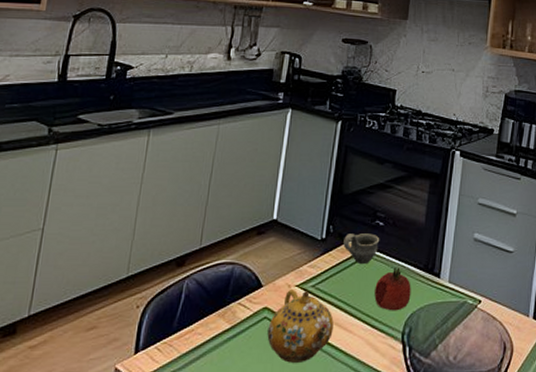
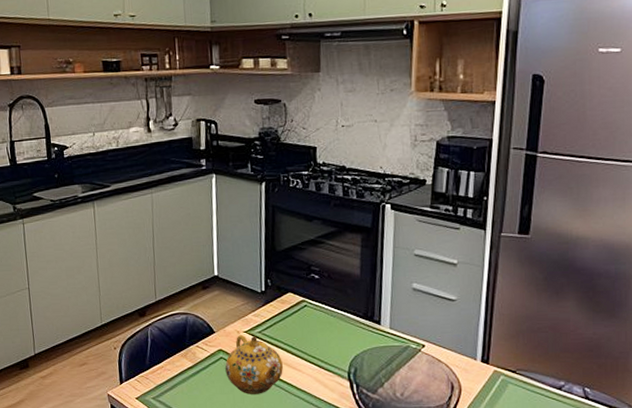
cup: present [343,233,380,264] -> none [282,286,317,313]
fruit: present [374,267,411,311] -> none [317,315,353,354]

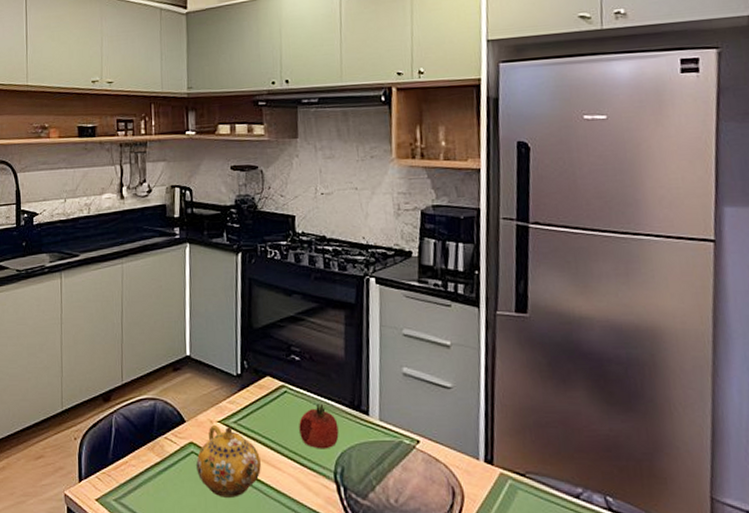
fruit: none [317,315,353,354] -> present [299,403,339,449]

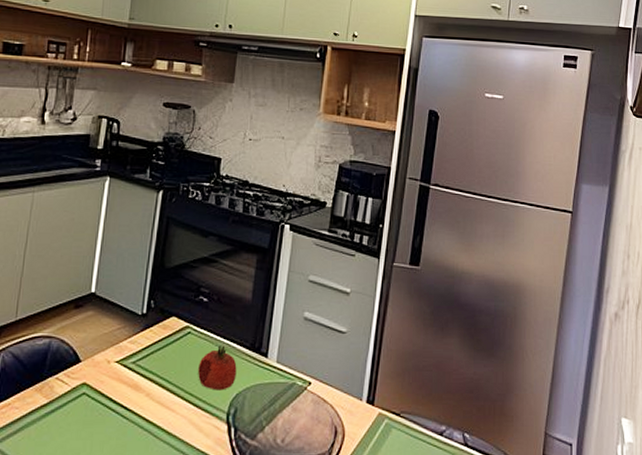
teapot: present [196,424,261,498] -> none [86,364,155,440]

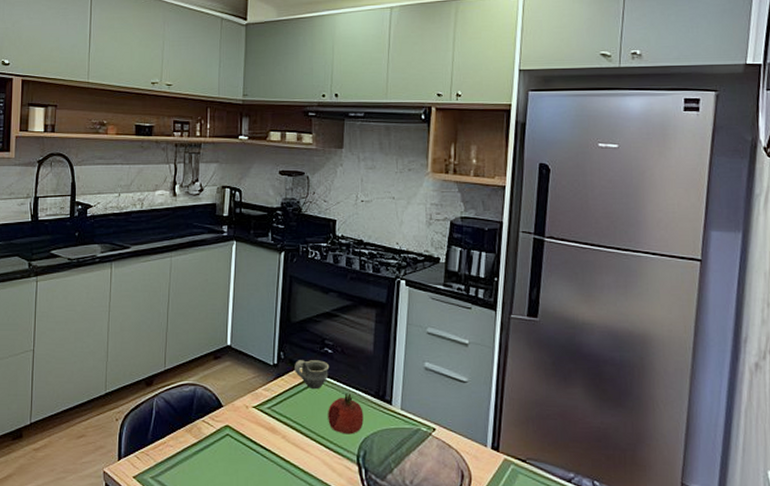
cup: none [165,309,204,341] -> present [295,360,330,389]

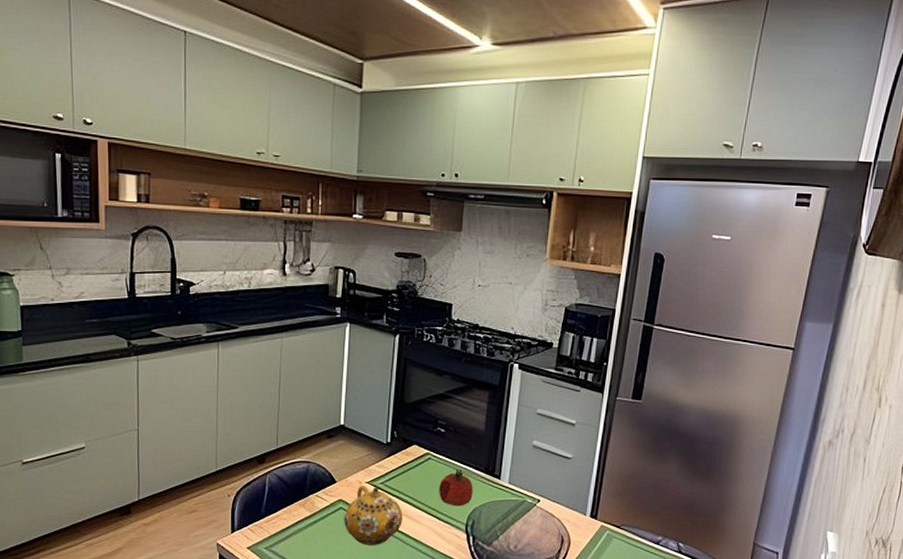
teapot: none [231,409,291,477] -> present [344,485,402,545]
cup: present [295,360,330,389] -> none [408,439,442,465]

